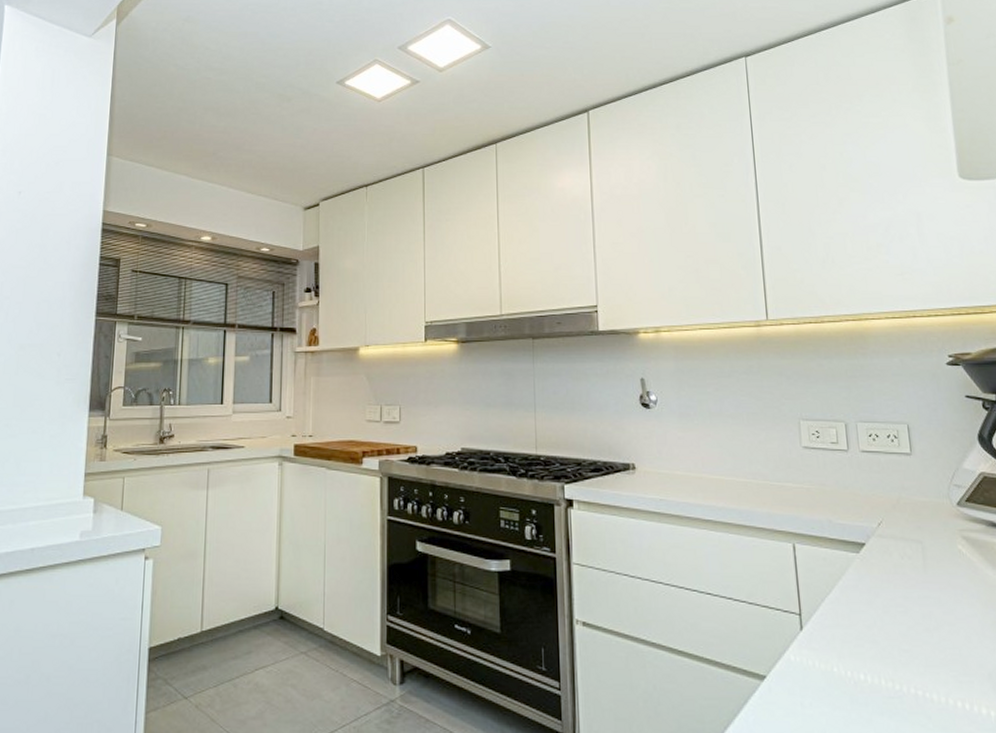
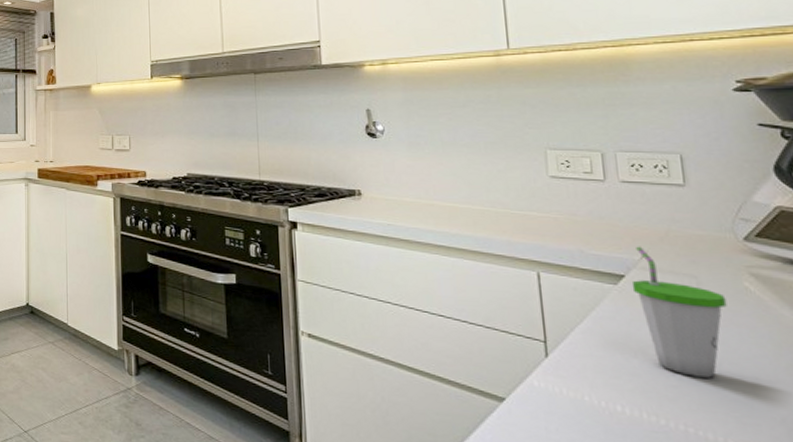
cup: none [870,514,946,640] -> present [631,246,727,378]

